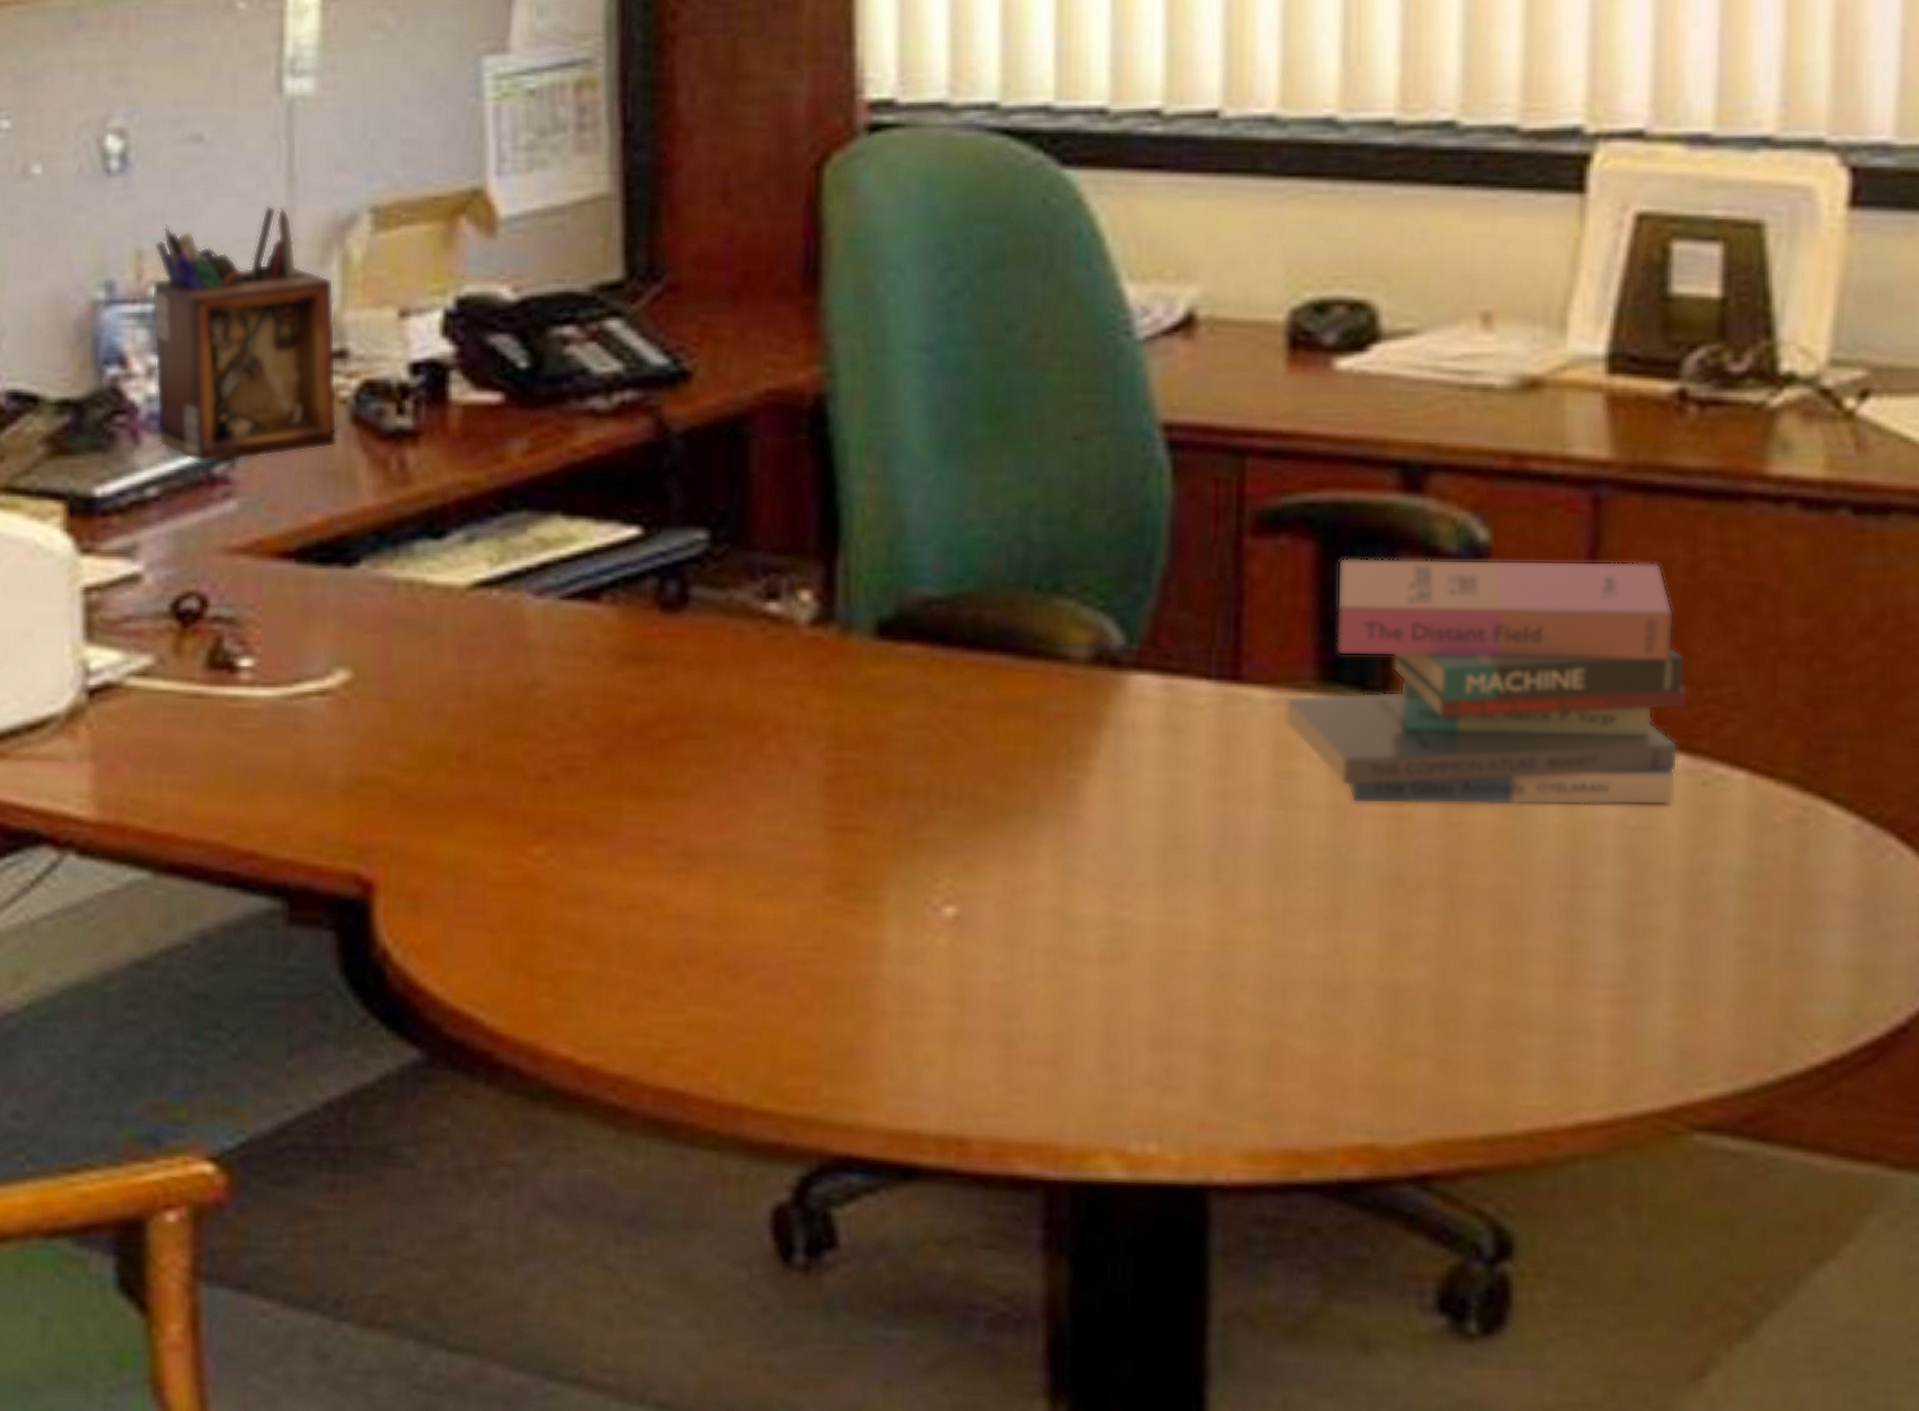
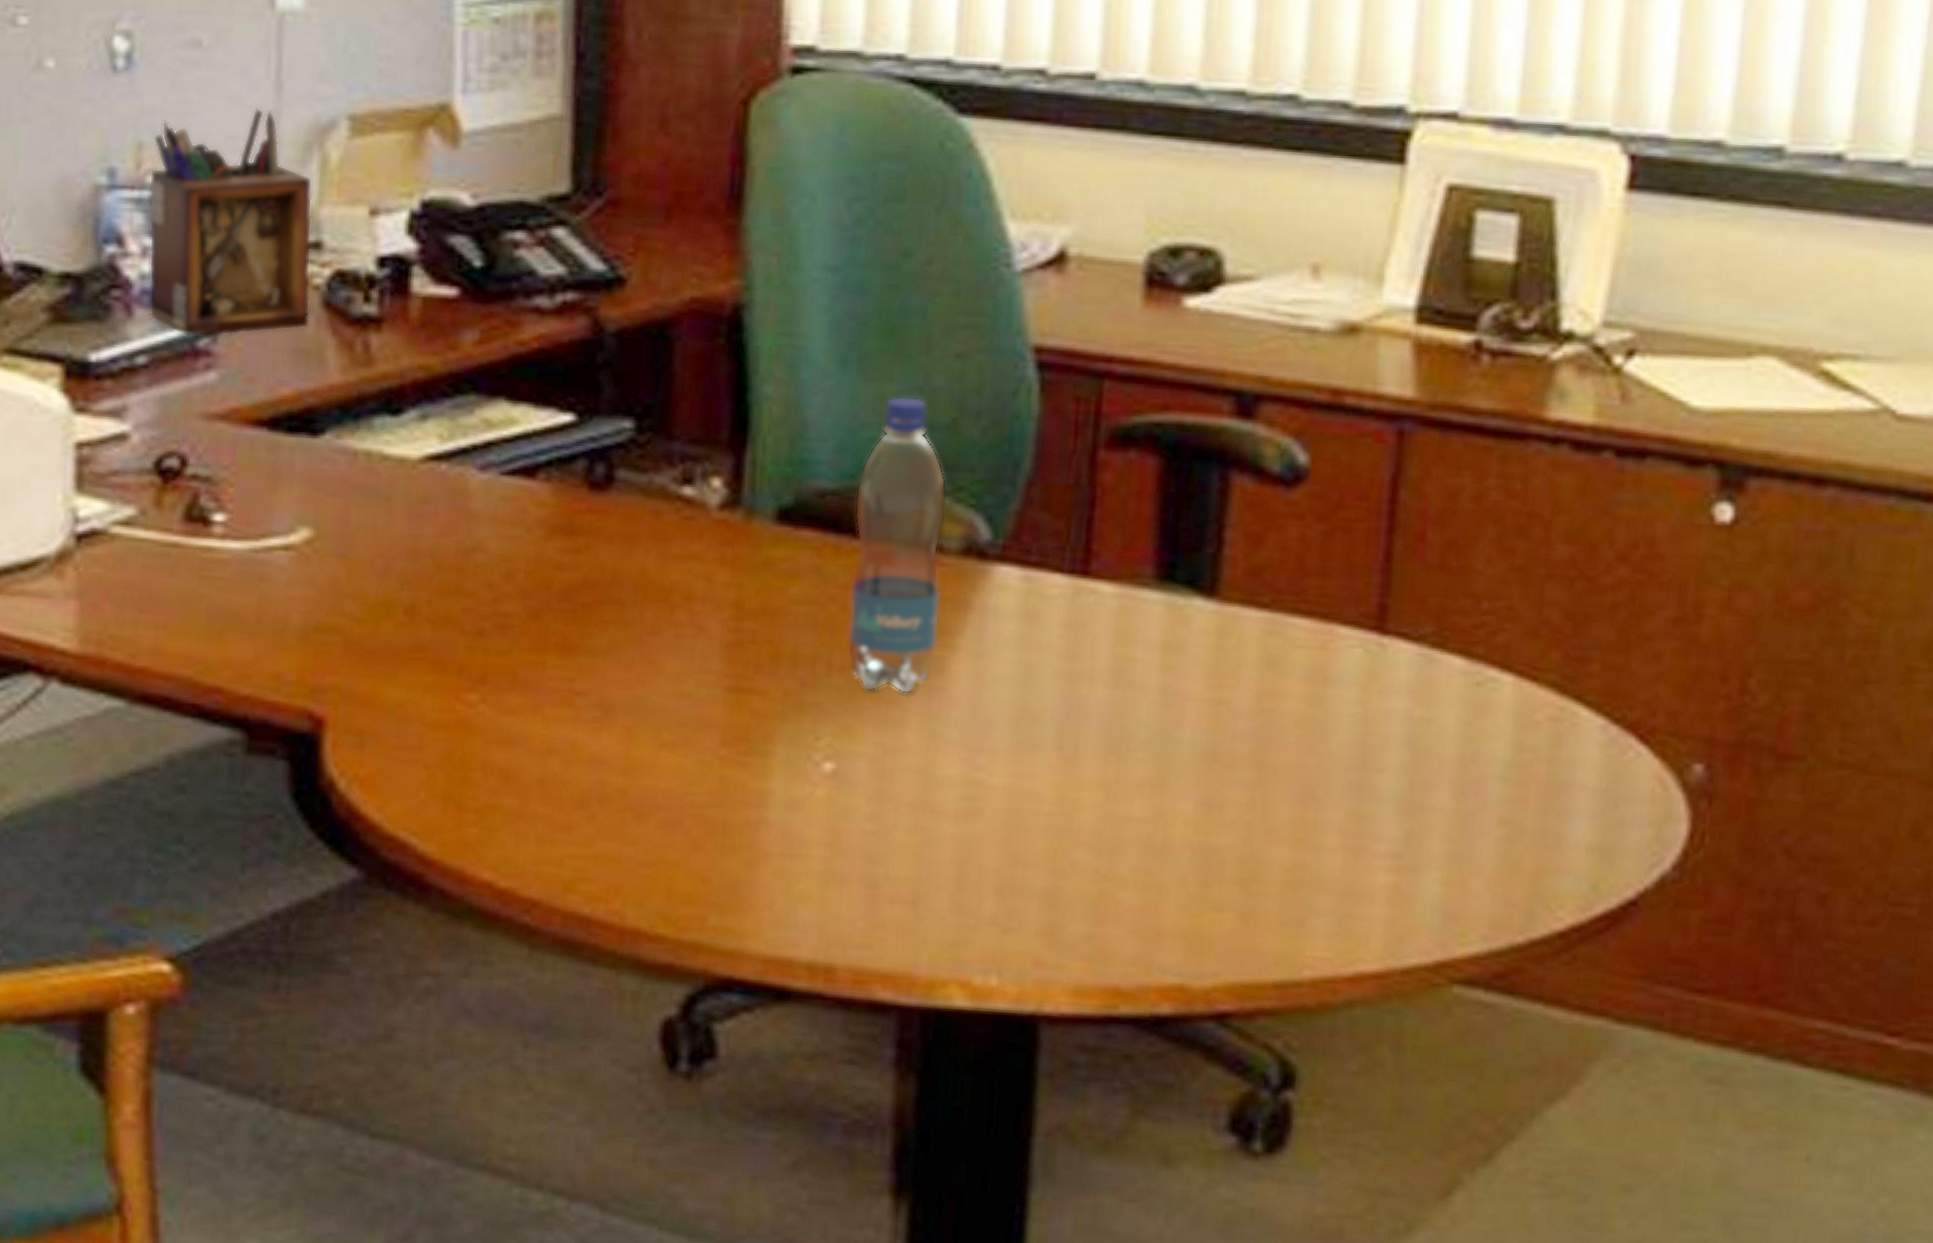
bottle: none [964,488,1070,825] -> present [847,396,947,694]
books: present [1284,558,1689,805] -> none [1125,473,1469,701]

